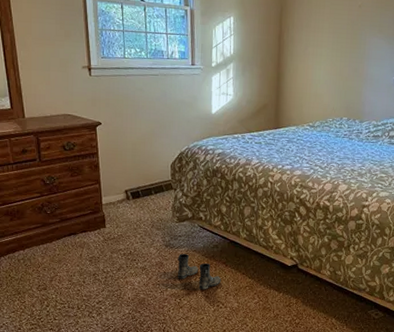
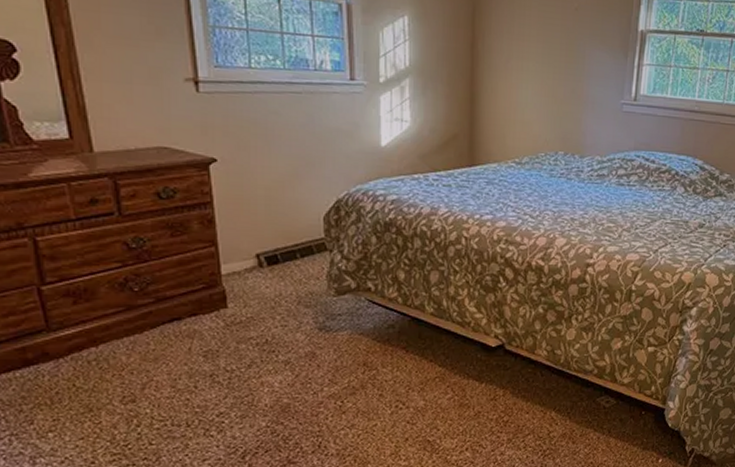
boots: present [177,254,222,290] -> none [337,339,401,386]

